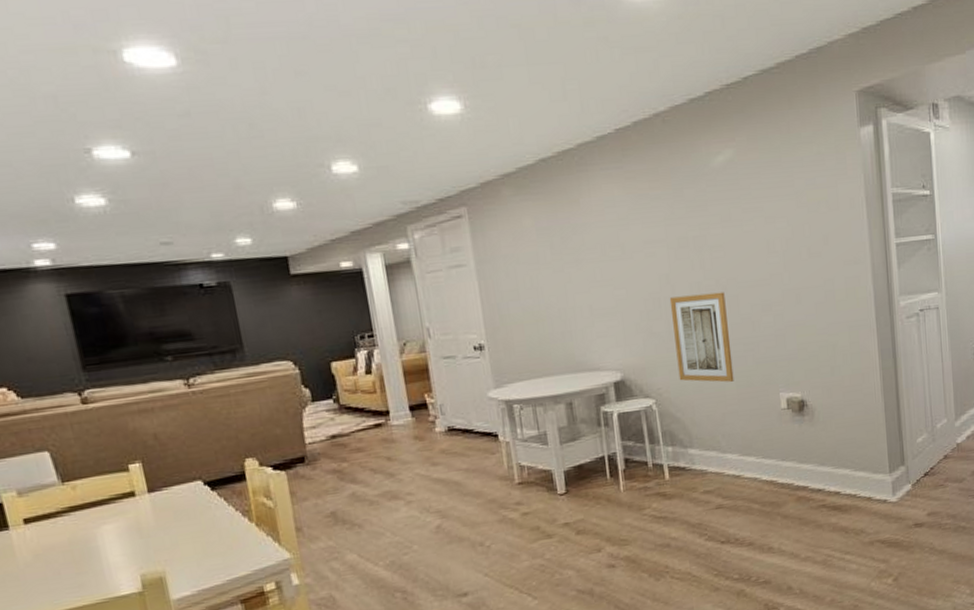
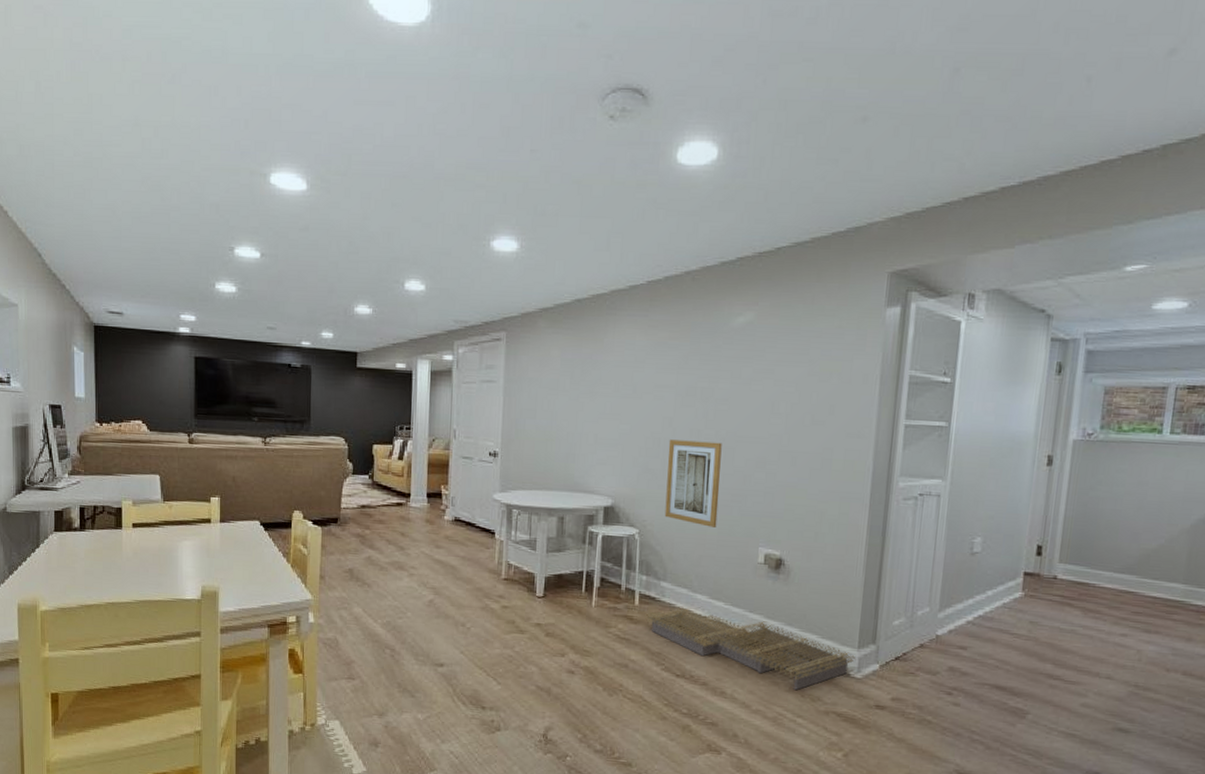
architectural model: none [677,466,890,529] -> present [644,607,856,691]

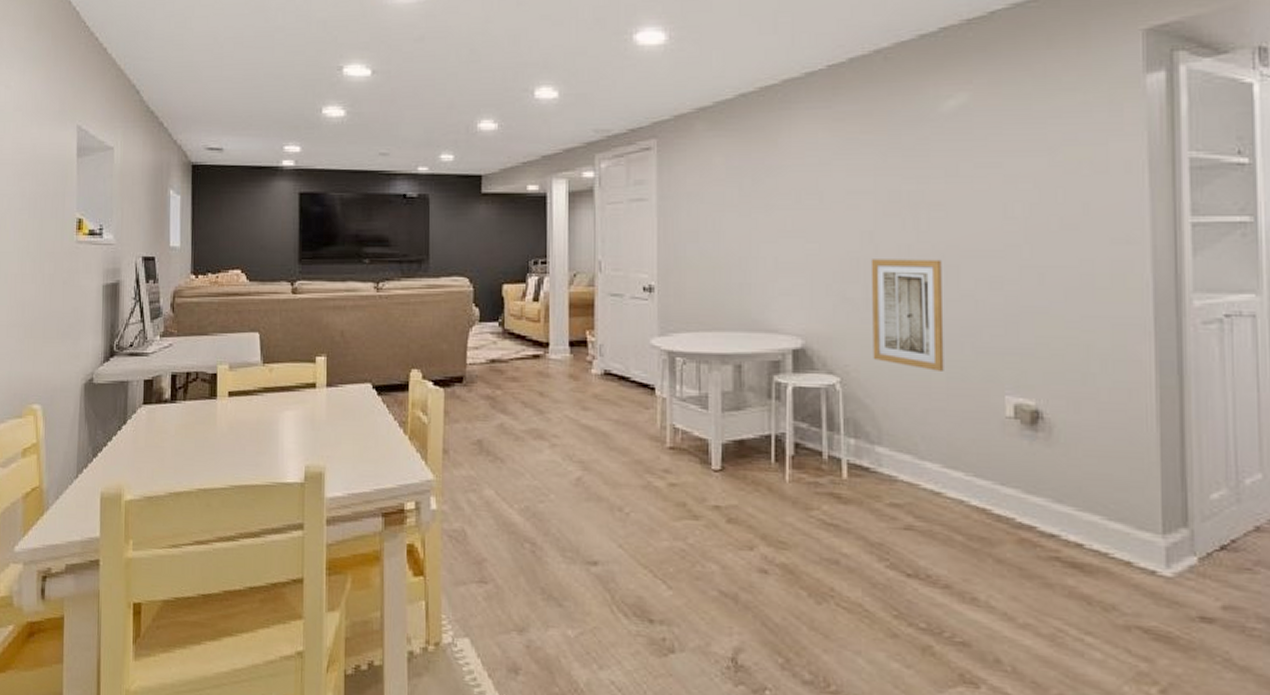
architectural model: present [644,607,856,691] -> none [856,480,1162,596]

